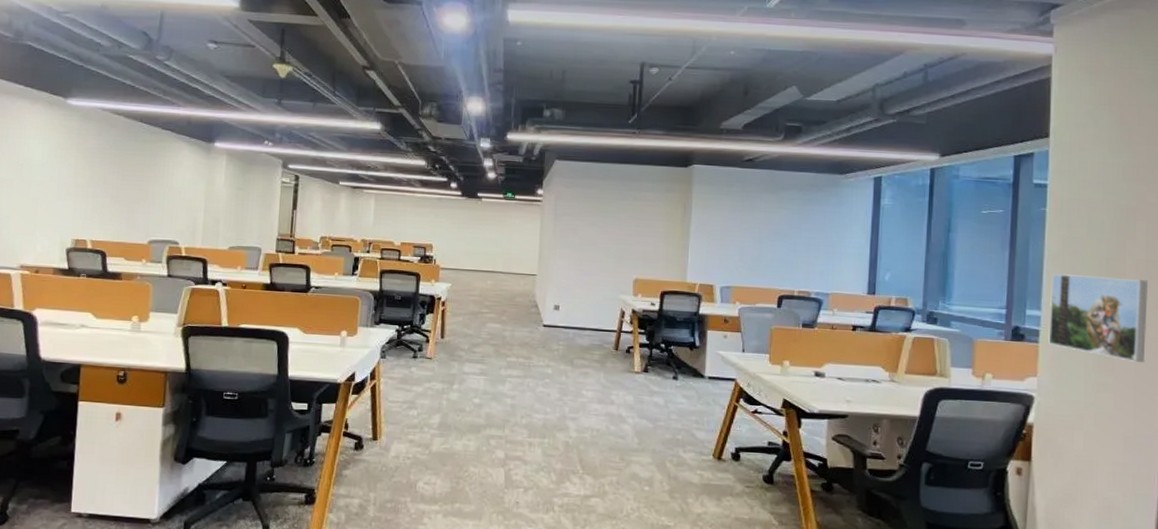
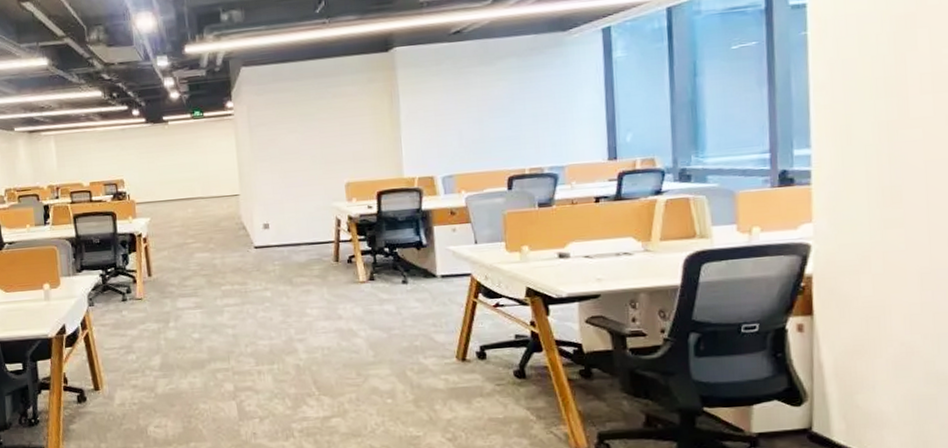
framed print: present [1048,273,1149,362] -> none [820,94,939,190]

